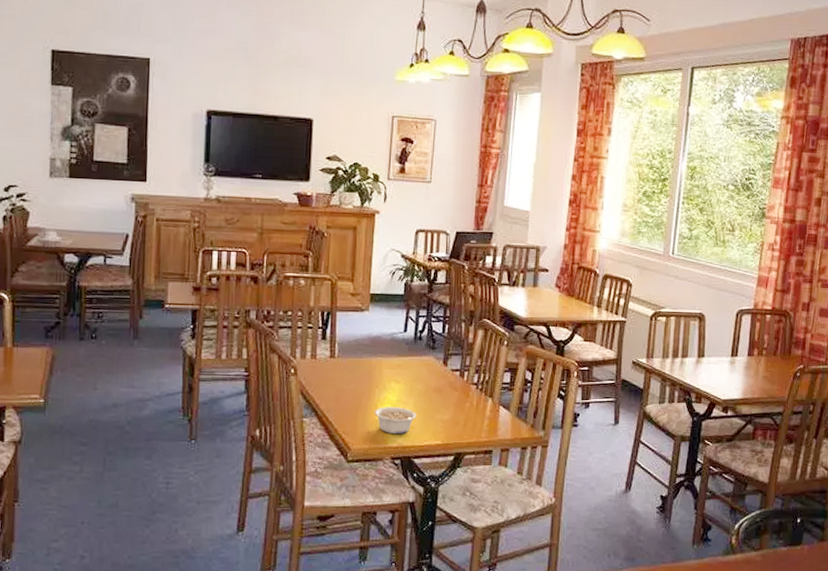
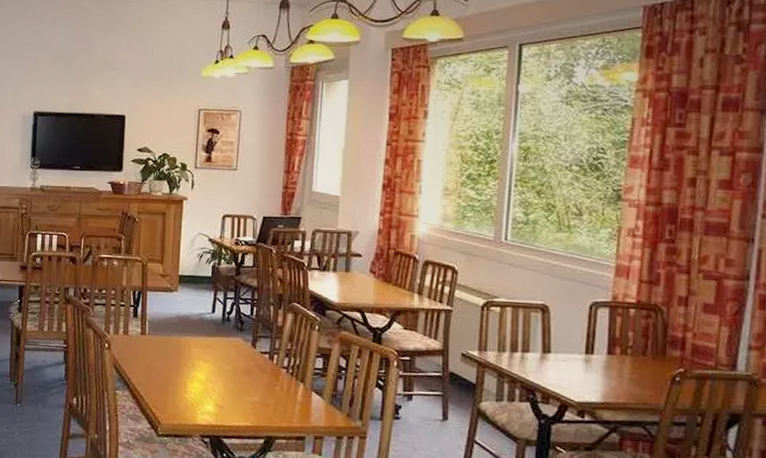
legume: present [375,407,416,434] -> none [184,385,225,413]

